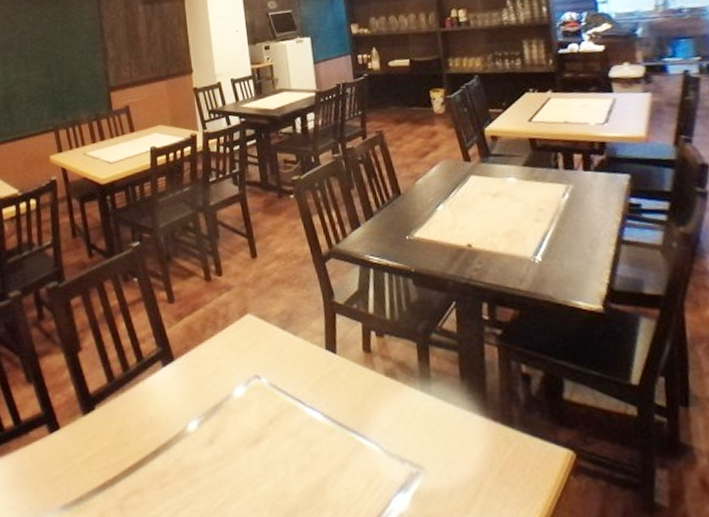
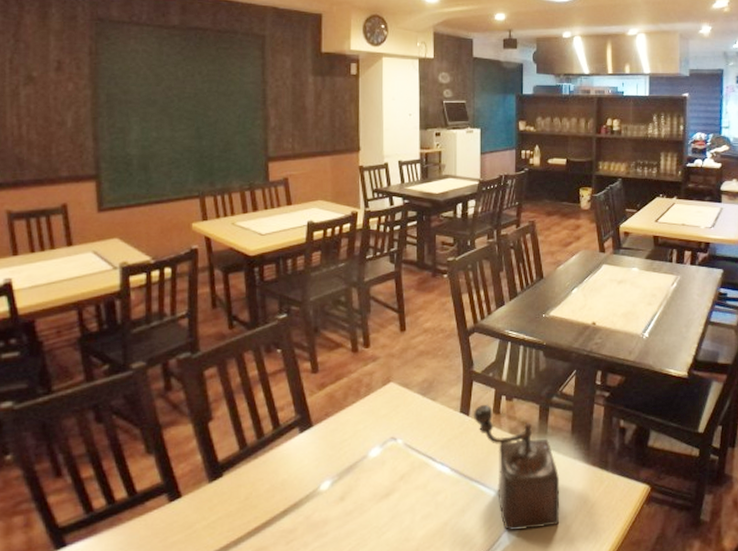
pepper mill: none [340,340,462,496] -> present [473,404,560,530]

